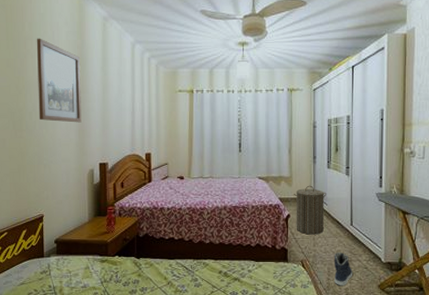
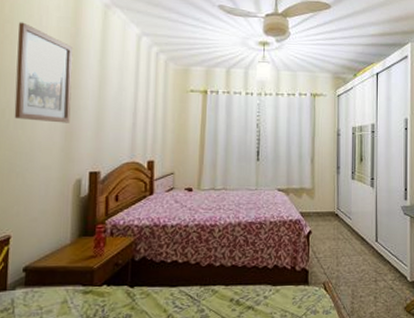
laundry hamper: present [294,185,326,235] -> none [316,198,350,253]
sneaker: present [334,252,352,286] -> none [358,272,378,310]

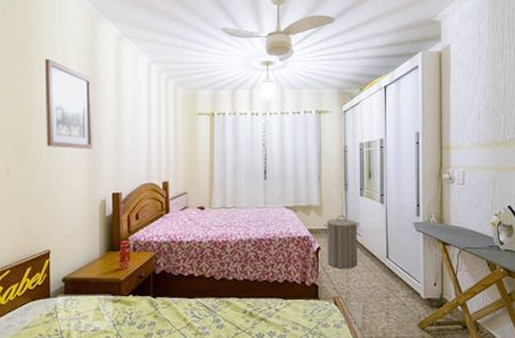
laundry hamper: none [316,198,350,253] -> present [324,215,360,269]

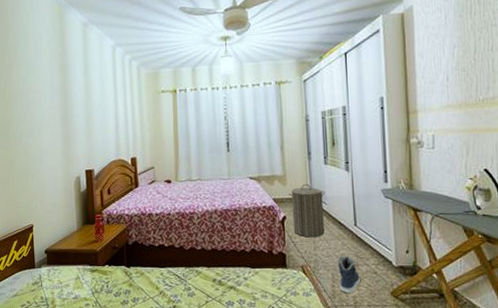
wall art: present [44,58,93,149] -> none [20,48,66,131]
sneaker: none [369,288,390,326] -> present [337,256,360,294]

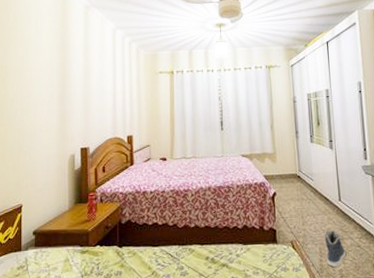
laundry hamper: present [289,183,325,238] -> none [279,161,312,213]

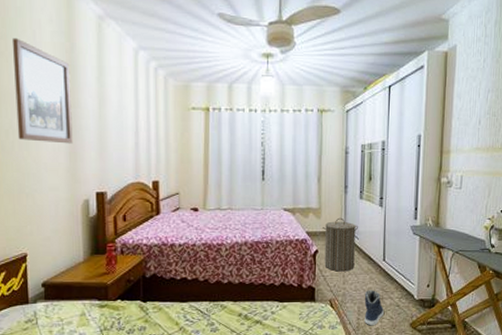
wall art: none [20,28,63,108] -> present [11,37,73,144]
laundry hamper: none [279,161,312,213] -> present [323,217,358,272]

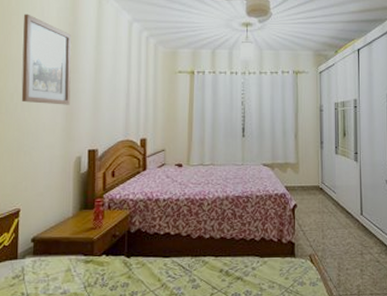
laundry hamper: present [323,217,358,272] -> none [301,172,335,226]
sneaker: present [364,290,384,326] -> none [344,245,364,283]

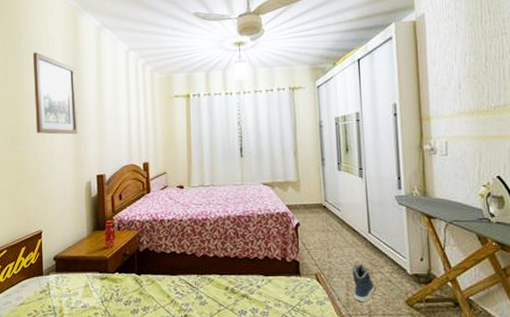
sneaker: none [344,245,364,283] -> present [351,264,375,303]

